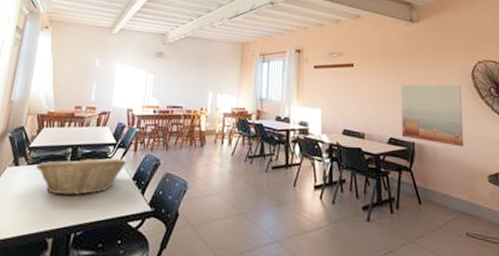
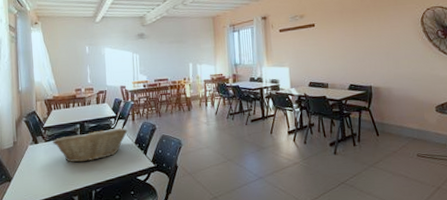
wall art: present [401,84,464,147] -> none [358,32,415,85]

